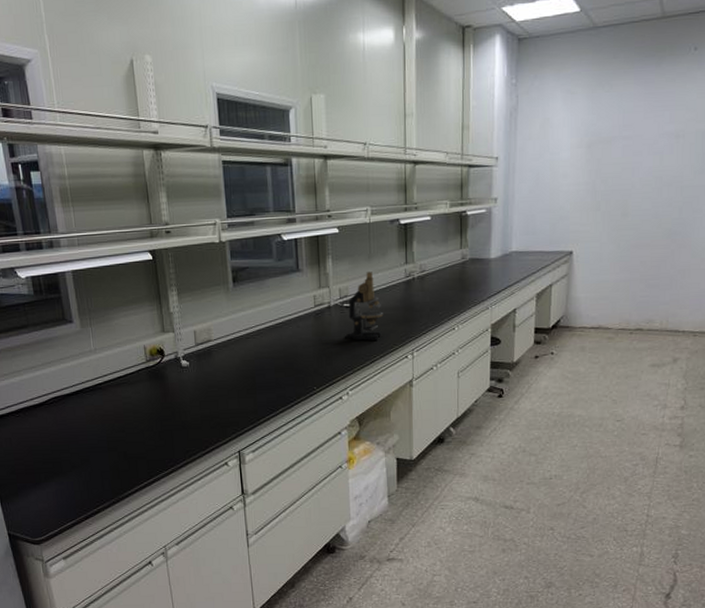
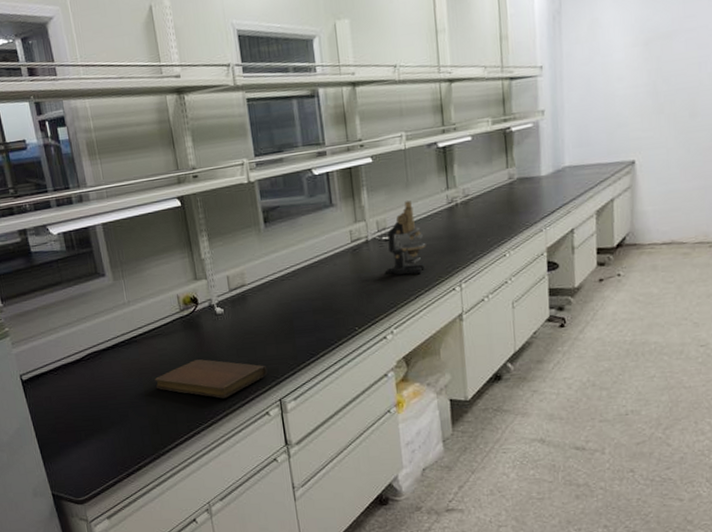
notebook: none [117,409,229,448] -> present [154,359,268,398]

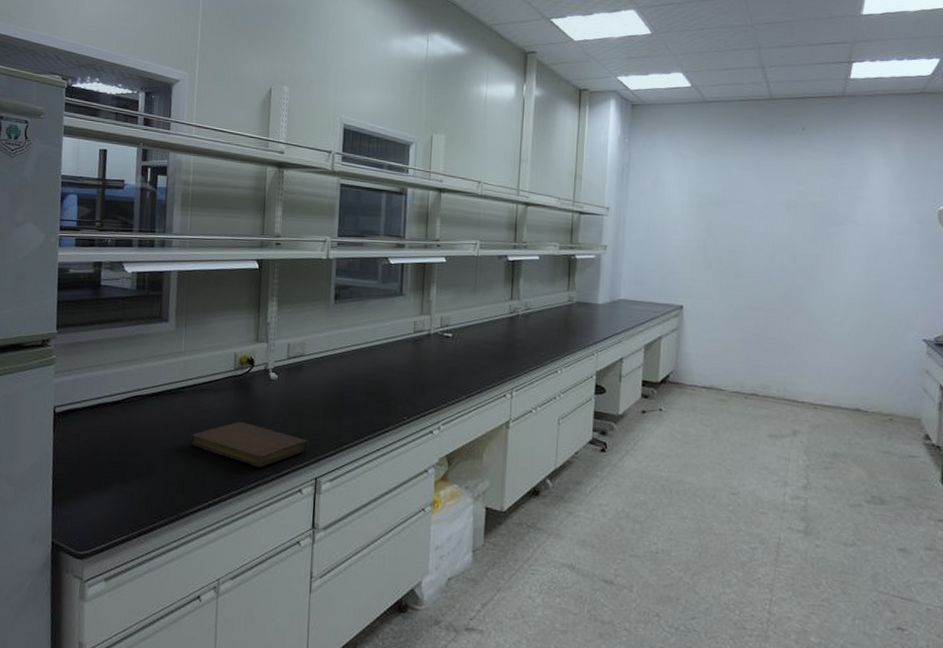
microscope: present [384,200,426,275] -> none [441,303,484,375]

